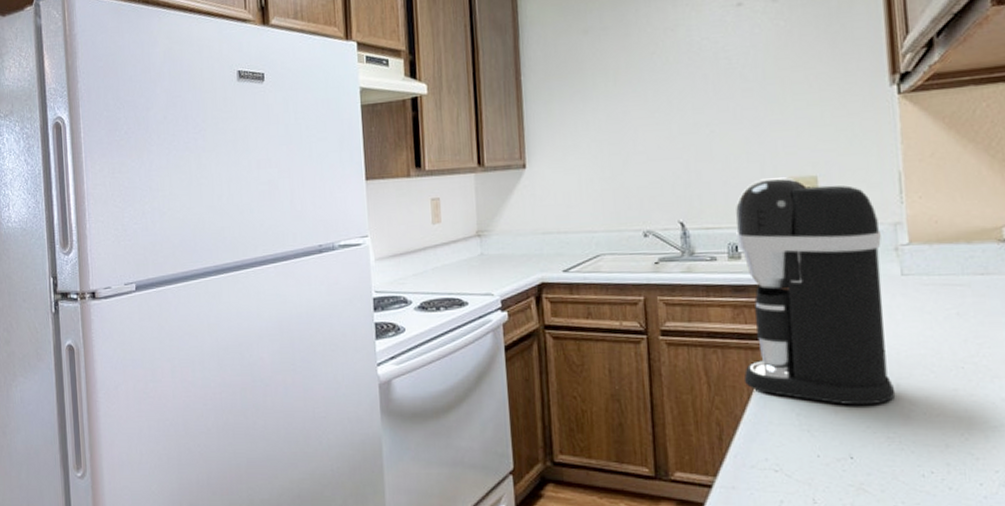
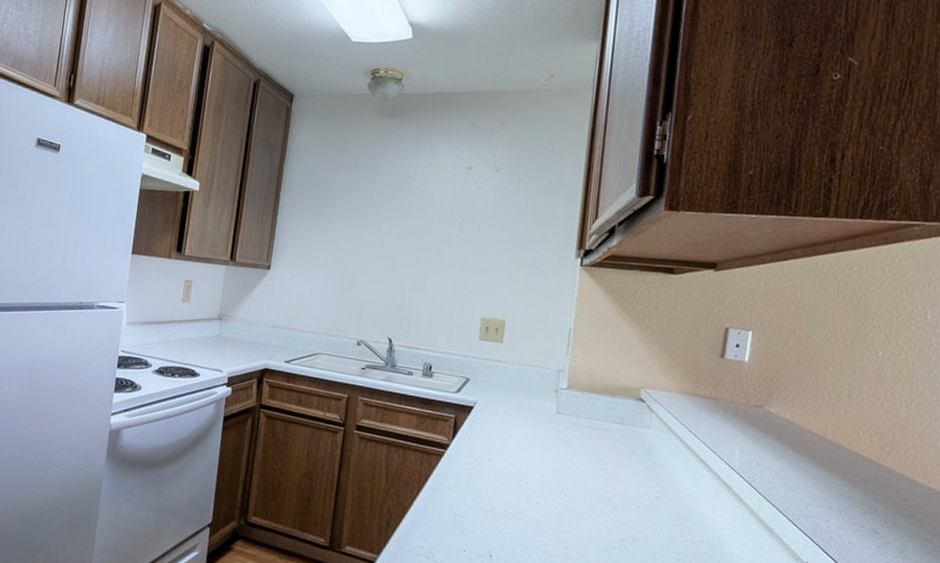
coffee maker: present [735,177,896,406] -> none [416,314,547,516]

